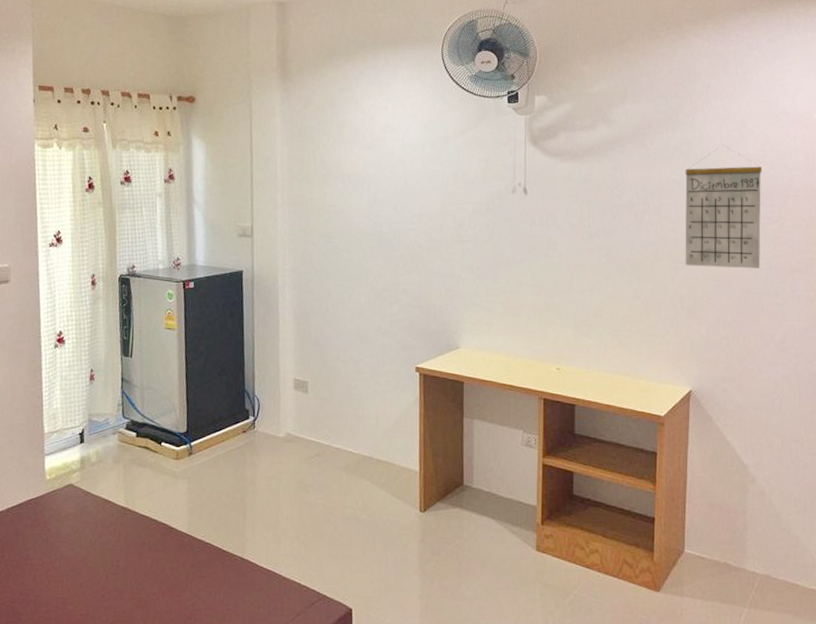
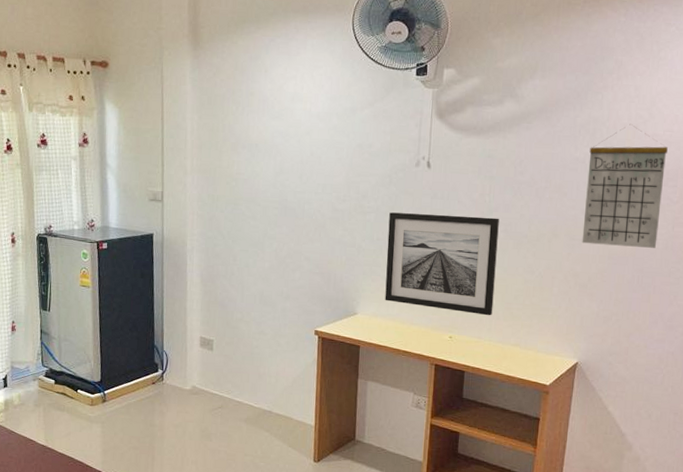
wall art: none [487,240,600,345] -> present [385,212,499,316]

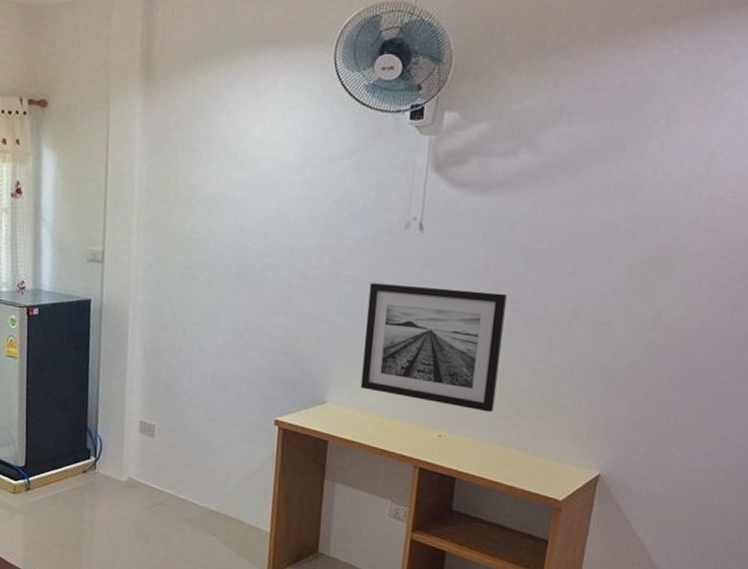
calendar: present [582,124,668,248] -> none [611,182,729,338]

